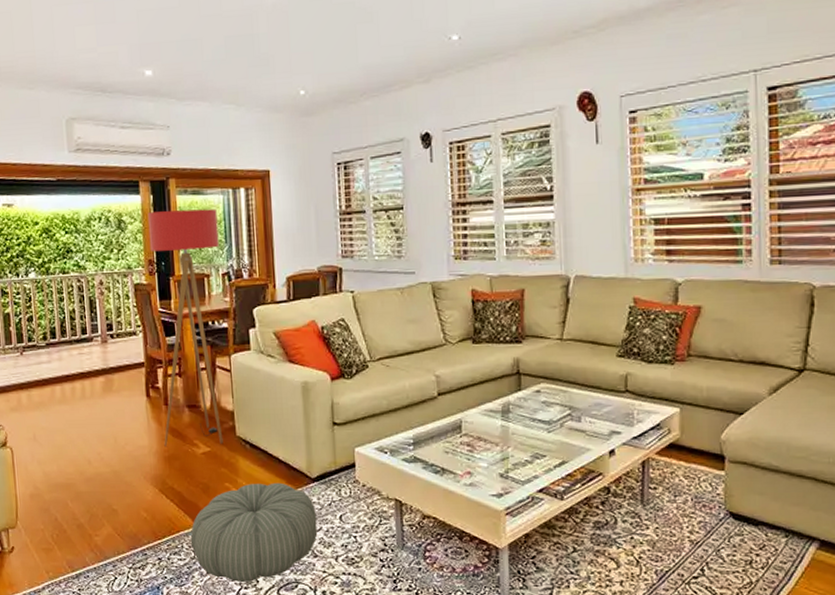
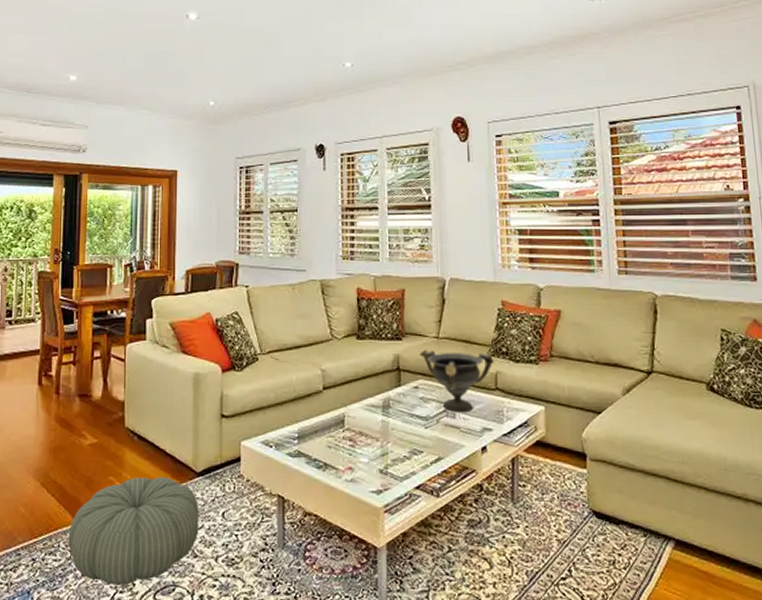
floor lamp: present [147,208,223,446] -> none [51,203,125,437]
decorative bowl: none [541,352,625,416] -> present [419,349,495,412]

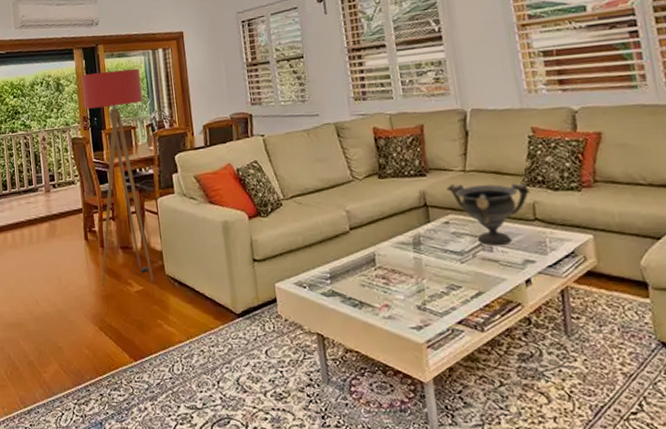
floor lamp: none [51,203,125,437] -> present [81,68,154,286]
pouf: present [68,476,199,585] -> none [128,318,246,418]

